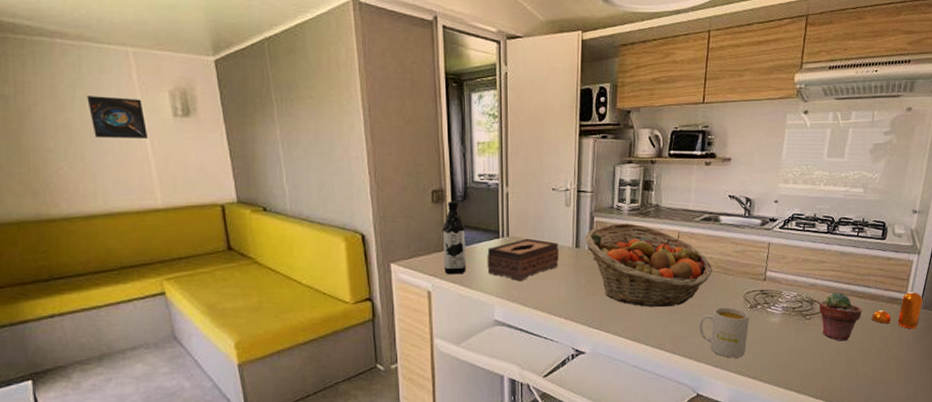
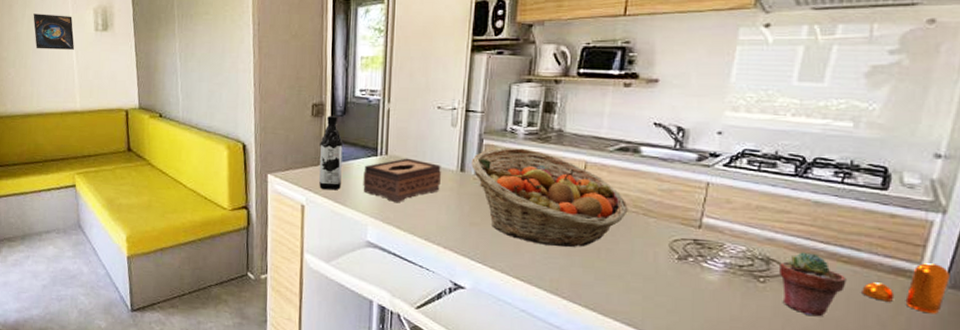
mug: present [699,307,750,358] -> none [607,254,677,318]

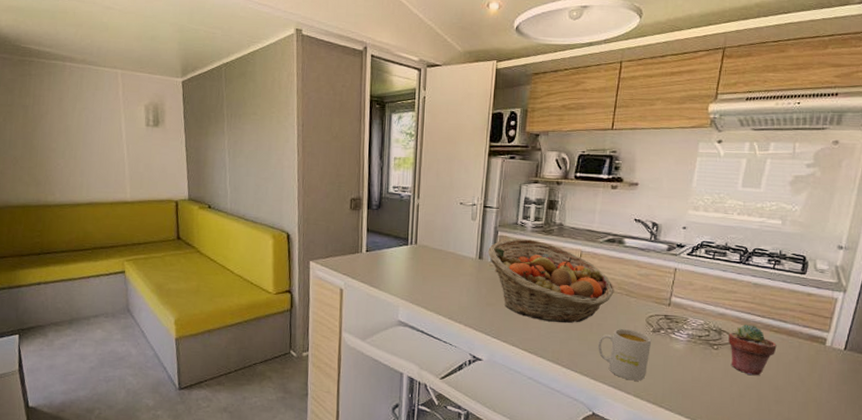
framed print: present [33,14,75,50] -> none [84,108,126,143]
water bottle: present [319,115,343,191] -> none [356,208,378,276]
tissue box: present [363,158,441,203] -> none [395,247,463,287]
mug: none [607,254,677,318] -> present [598,328,652,381]
pepper shaker: present [862,263,950,314] -> none [787,331,849,371]

